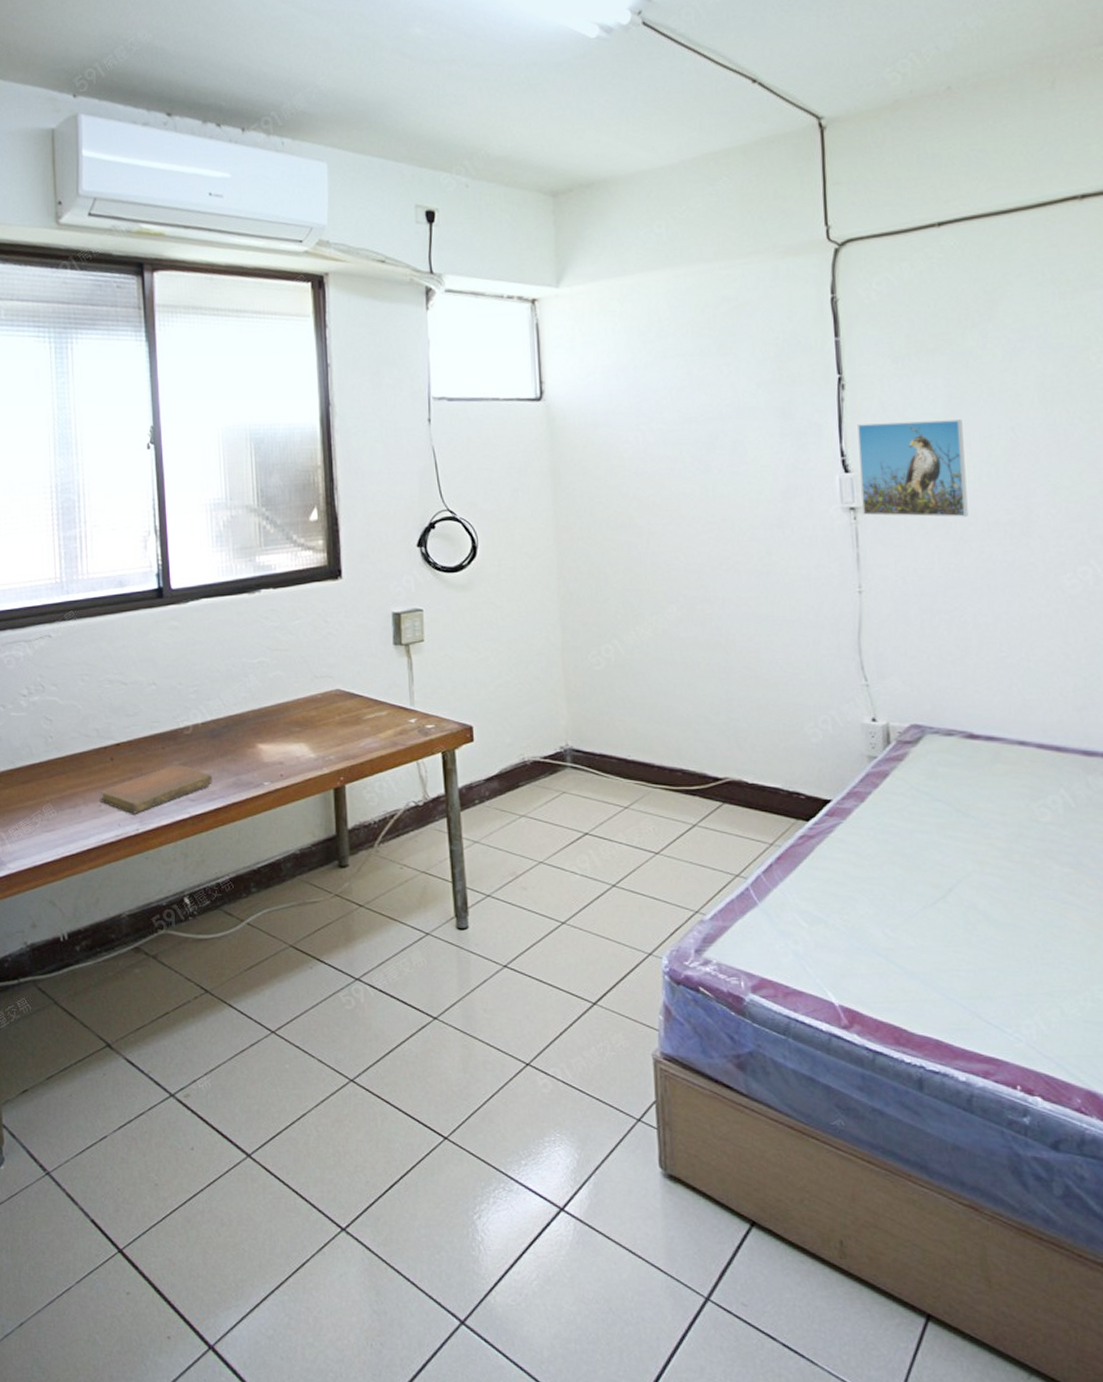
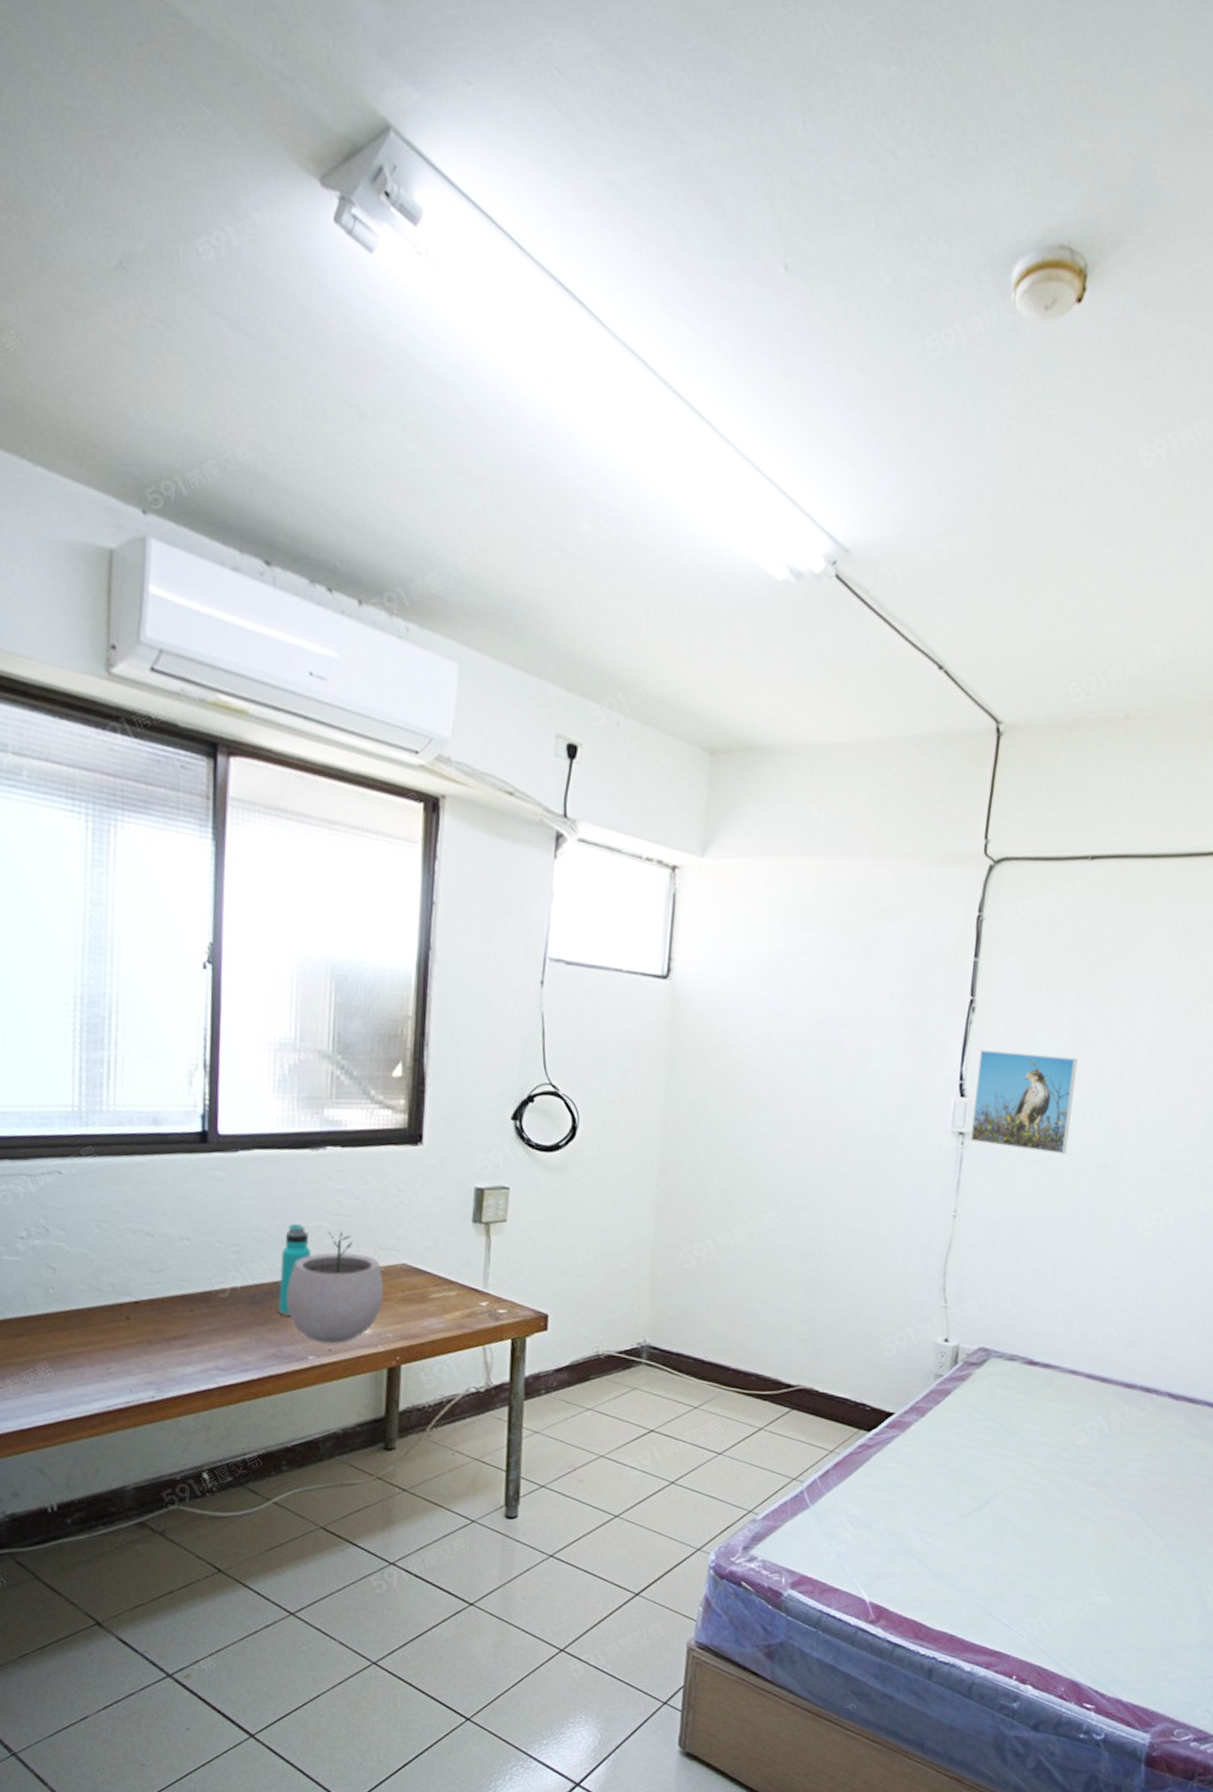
notebook: present [99,764,212,814] -> none [109,1329,248,1380]
water bottle: none [232,662,258,746] -> present [278,1224,312,1316]
plant pot: none [240,664,323,769] -> present [286,1231,384,1344]

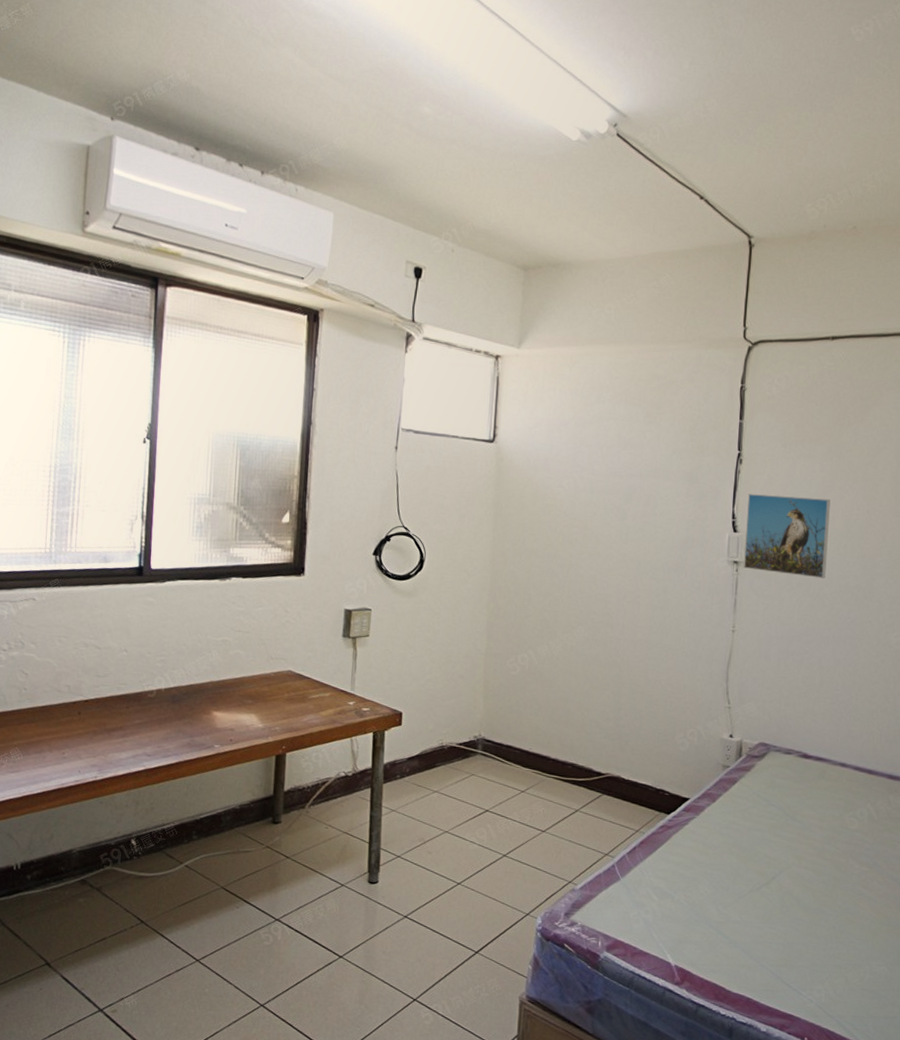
water bottle: present [278,1224,312,1316] -> none [192,639,219,712]
plant pot: present [286,1231,384,1344] -> none [198,644,274,735]

